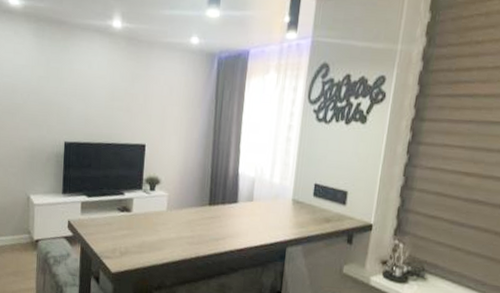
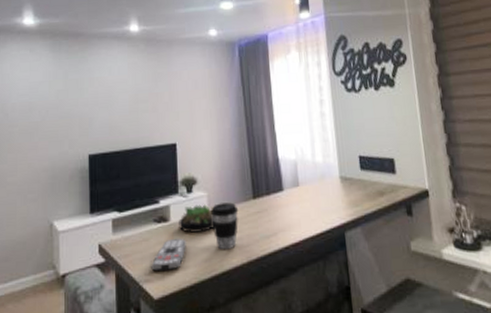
remote control: none [111,226,144,253] -> present [151,238,186,272]
succulent plant: none [139,202,172,227] -> present [179,204,215,233]
coffee cup: none [168,204,195,244] -> present [210,202,239,250]

